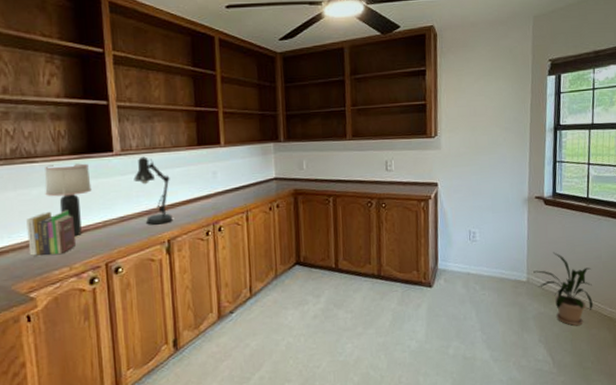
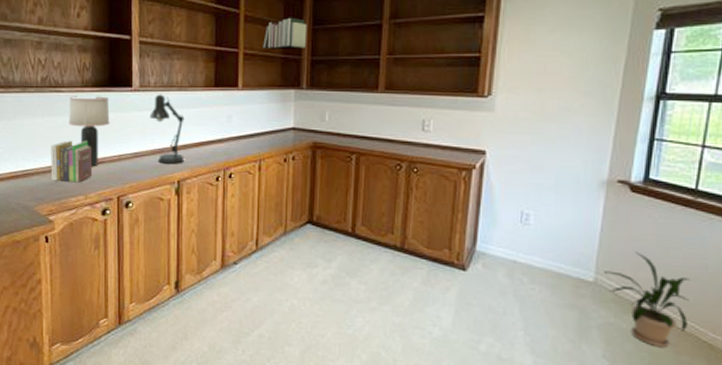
books: none [240,76,281,108] -> present [263,17,308,50]

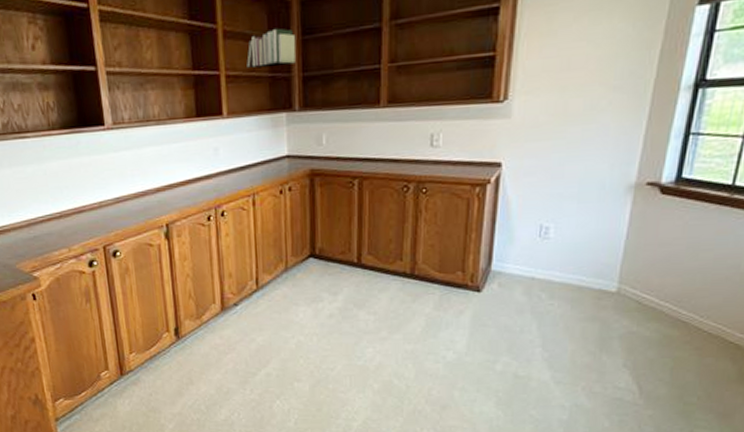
books: present [51,140,92,183] -> none [23,189,73,236]
table lamp: present [68,96,110,167] -> none [37,138,85,218]
desk lamp: present [150,94,185,164] -> none [127,130,171,207]
house plant: present [604,251,690,348] -> none [628,257,720,352]

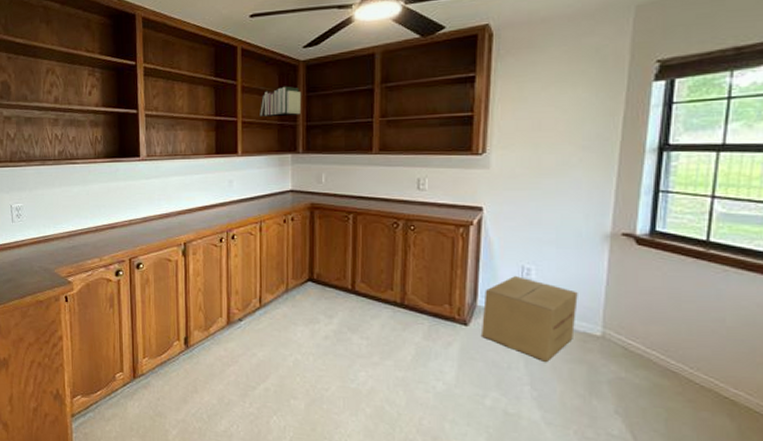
box: none [495,236,596,324] -> present [482,276,578,363]

